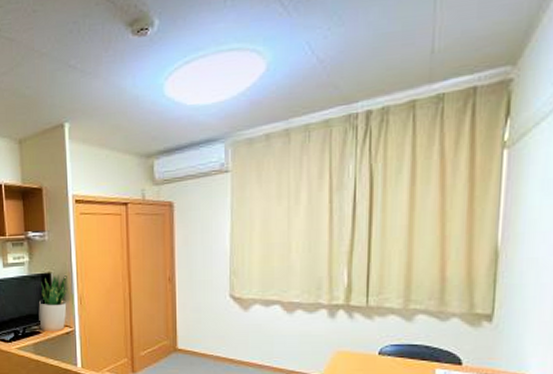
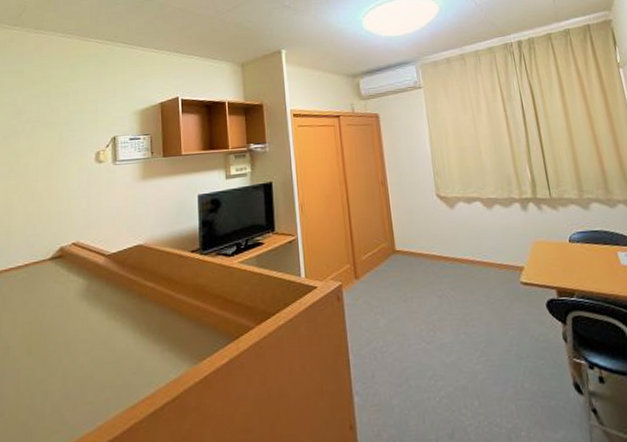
planter: present [38,274,68,332] -> none [260,183,289,243]

